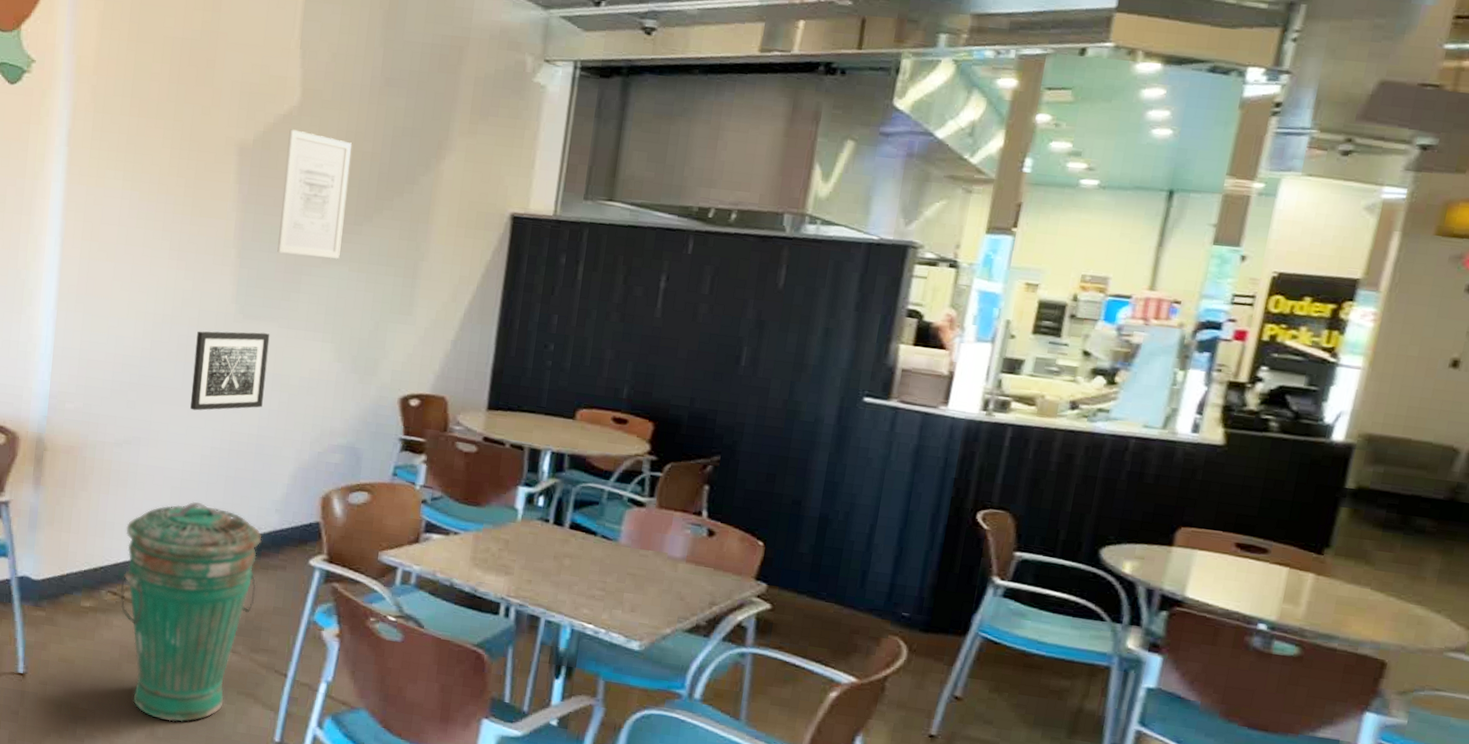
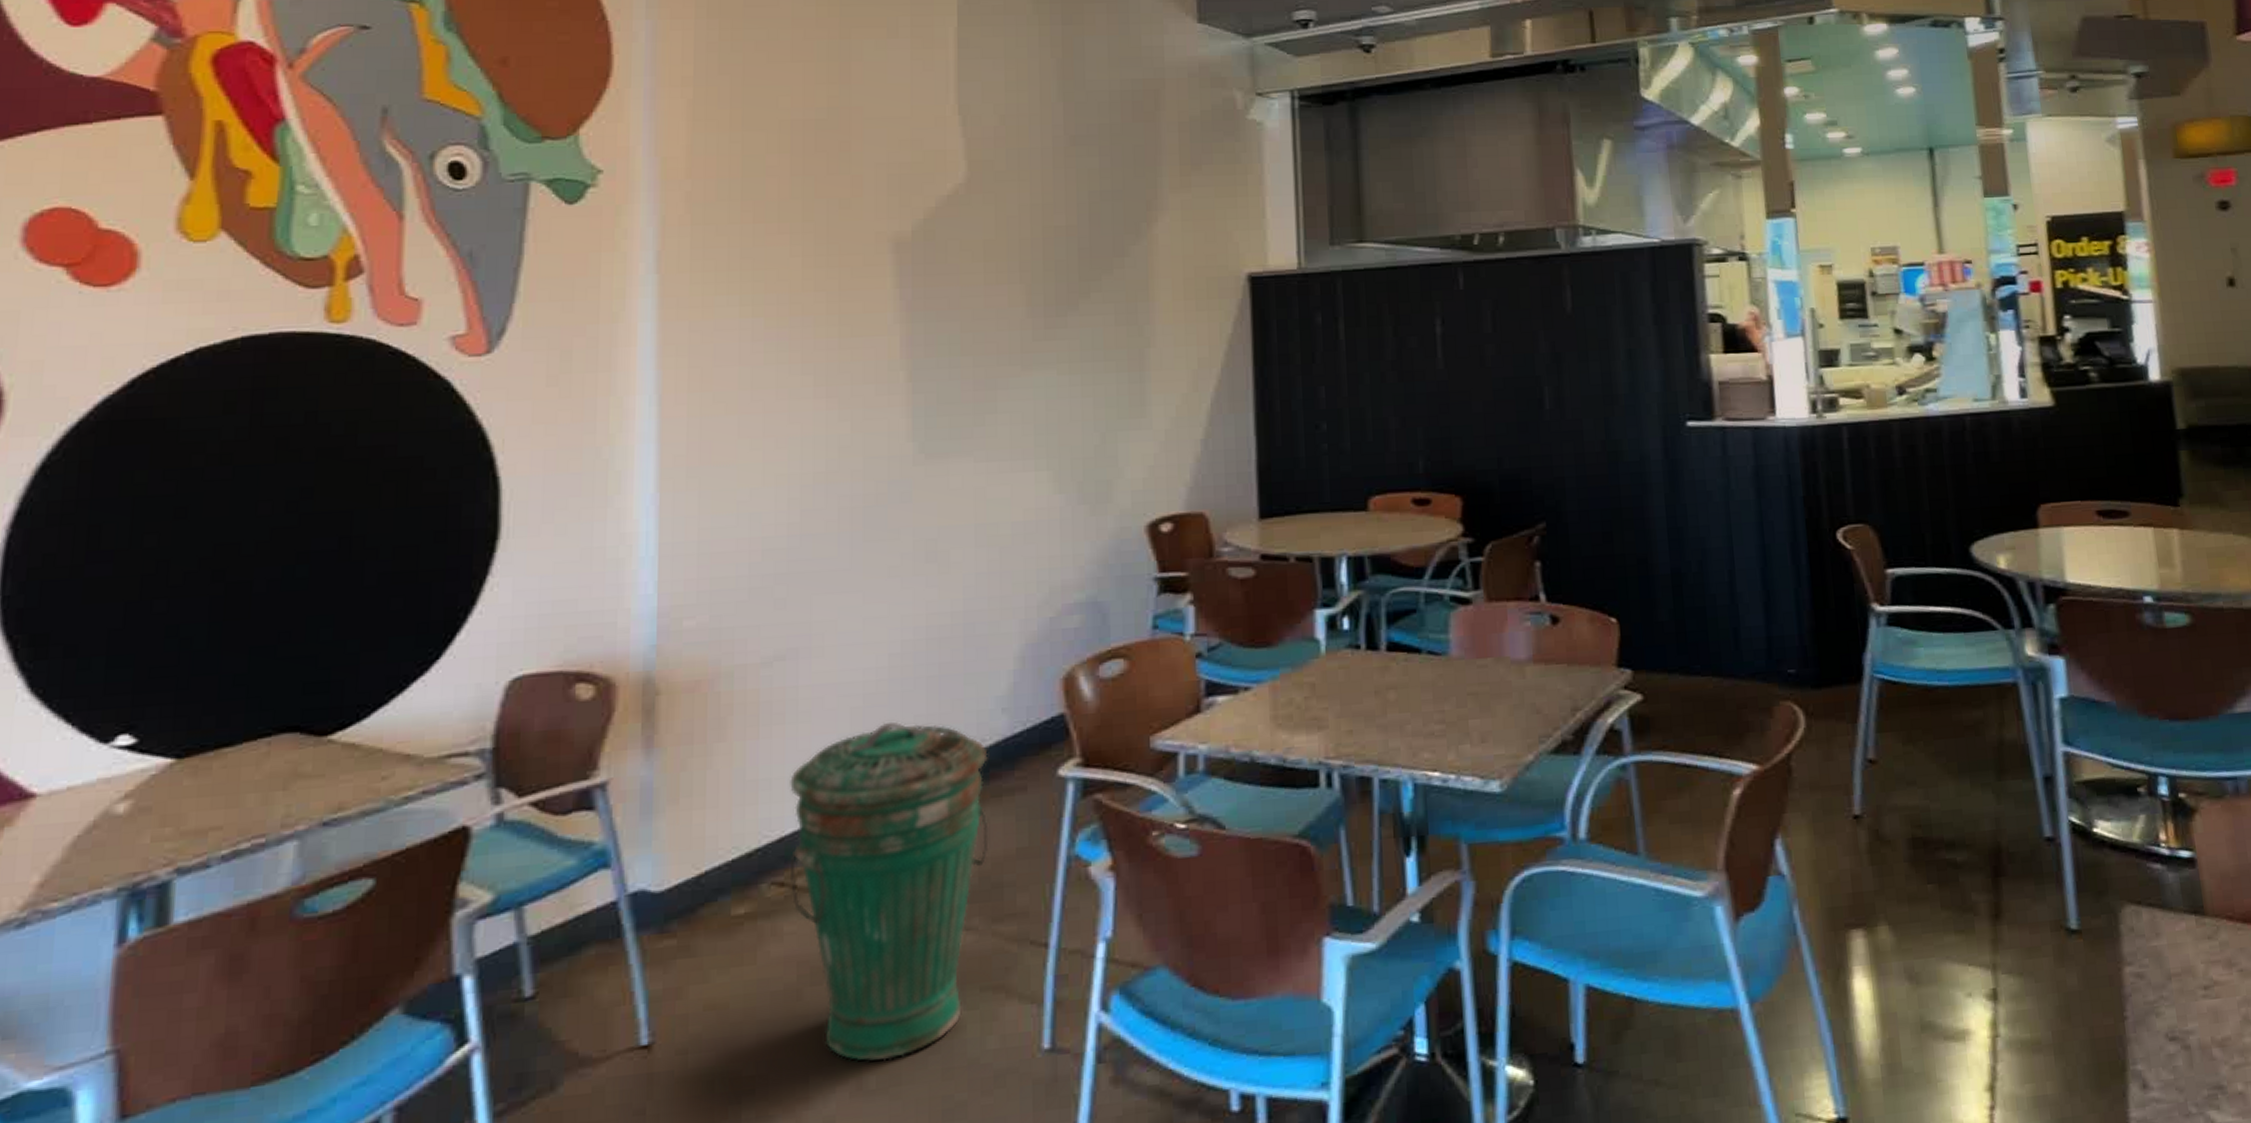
wall art: present [190,331,270,411] -> none [864,473,966,595]
wall art: present [277,129,352,260] -> none [958,211,1043,367]

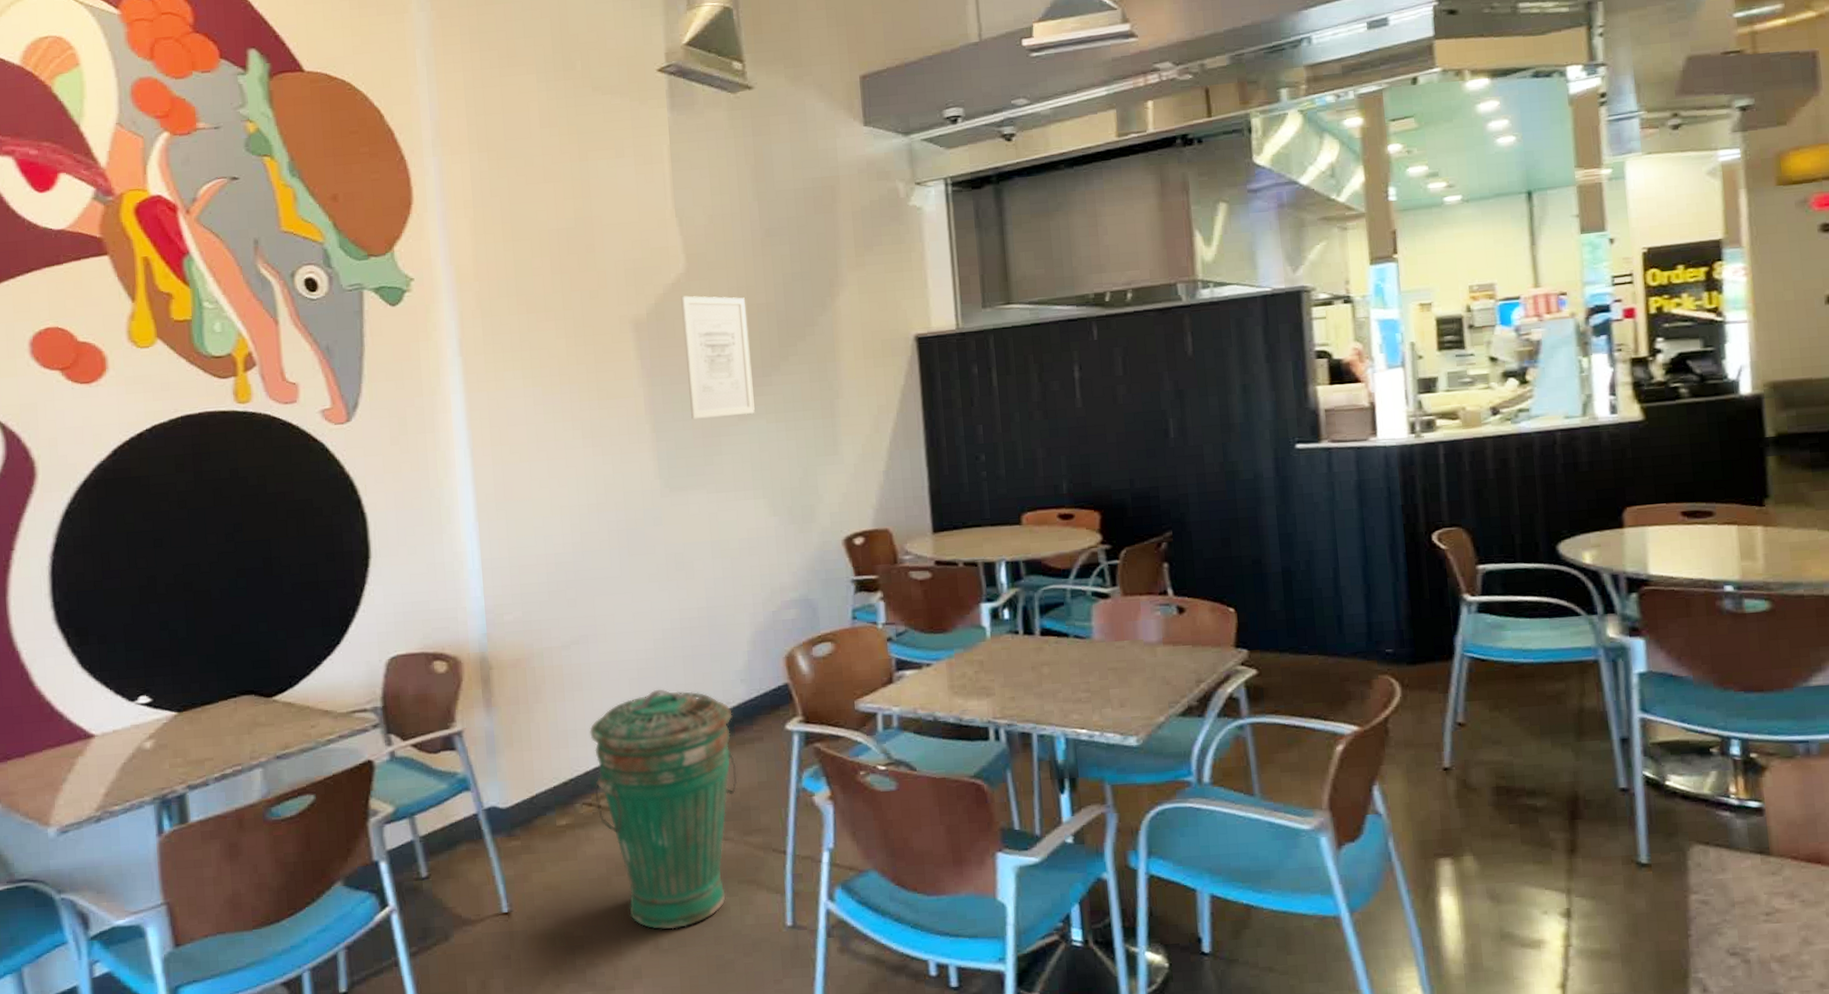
wall art: none [958,211,1043,367] -> present [681,295,755,419]

